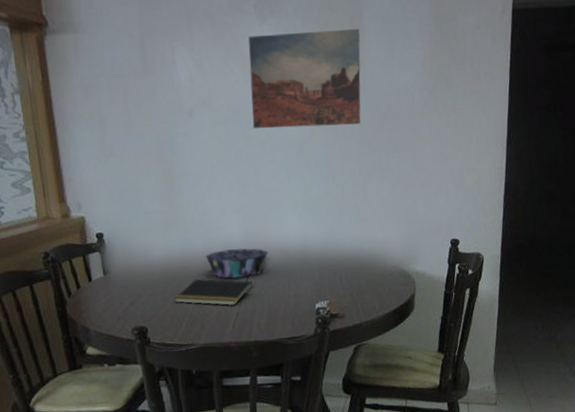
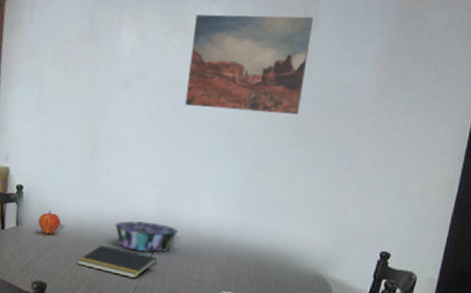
fruit: none [126,254,151,278] -> present [38,210,62,235]

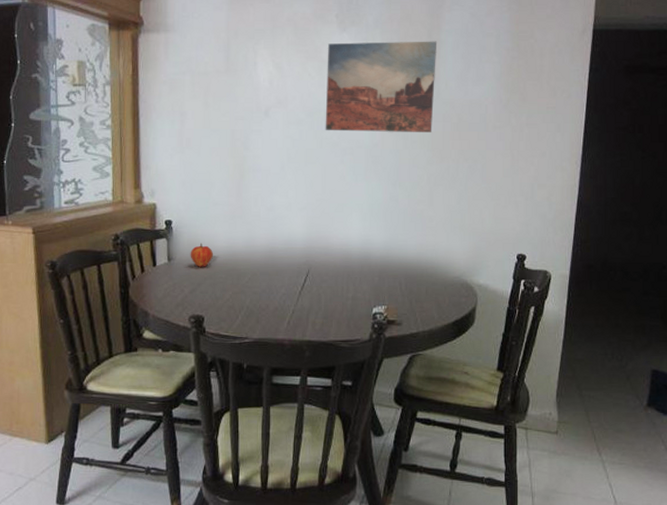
notepad: present [77,245,157,279] -> none [233,272,311,303]
decorative bowl: present [114,221,179,252] -> none [267,246,330,275]

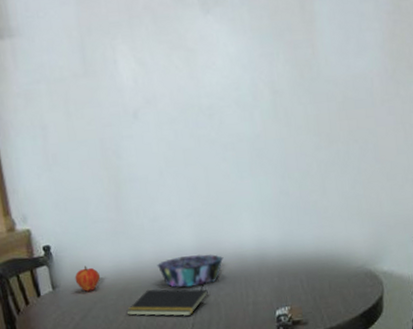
notepad: none [233,272,311,303] -> present [126,288,208,317]
decorative bowl: none [267,246,330,275] -> present [156,254,224,288]
wall art: present [325,41,438,132] -> none [192,12,317,127]

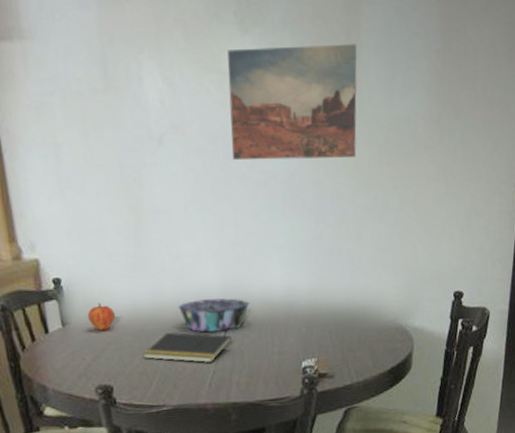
wall art: none [192,12,317,127] -> present [227,43,357,161]

